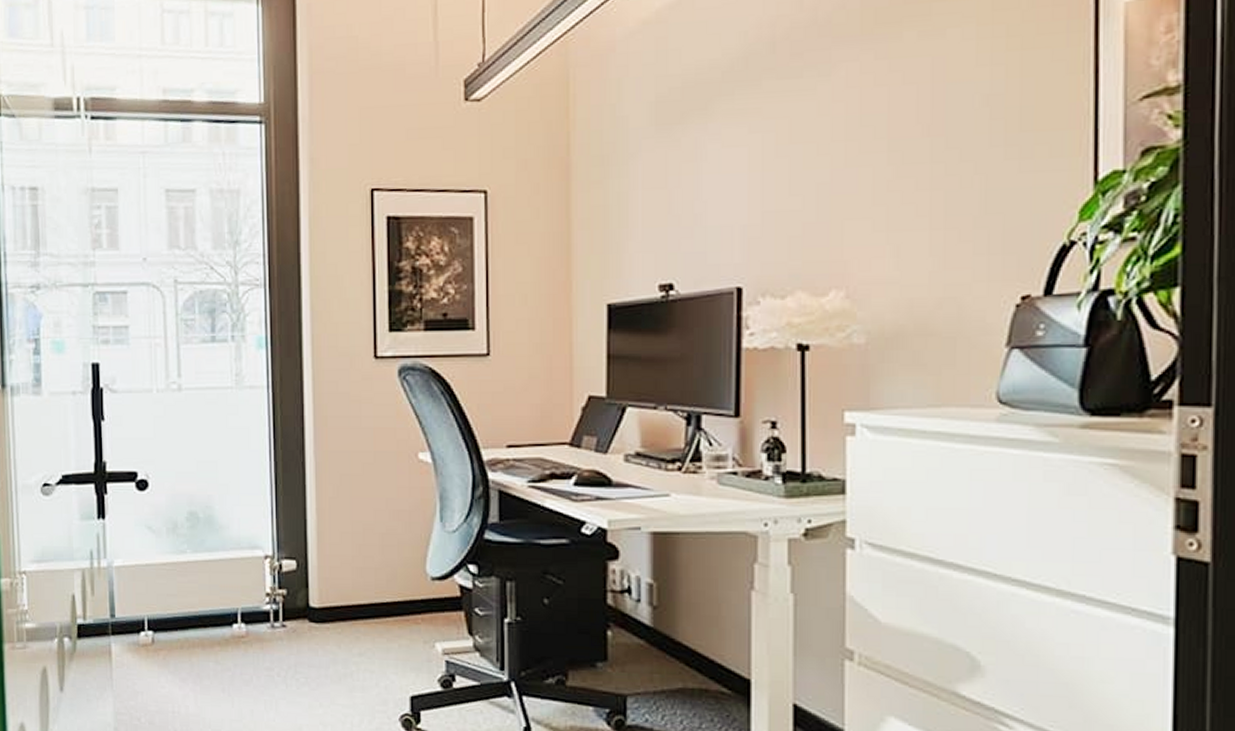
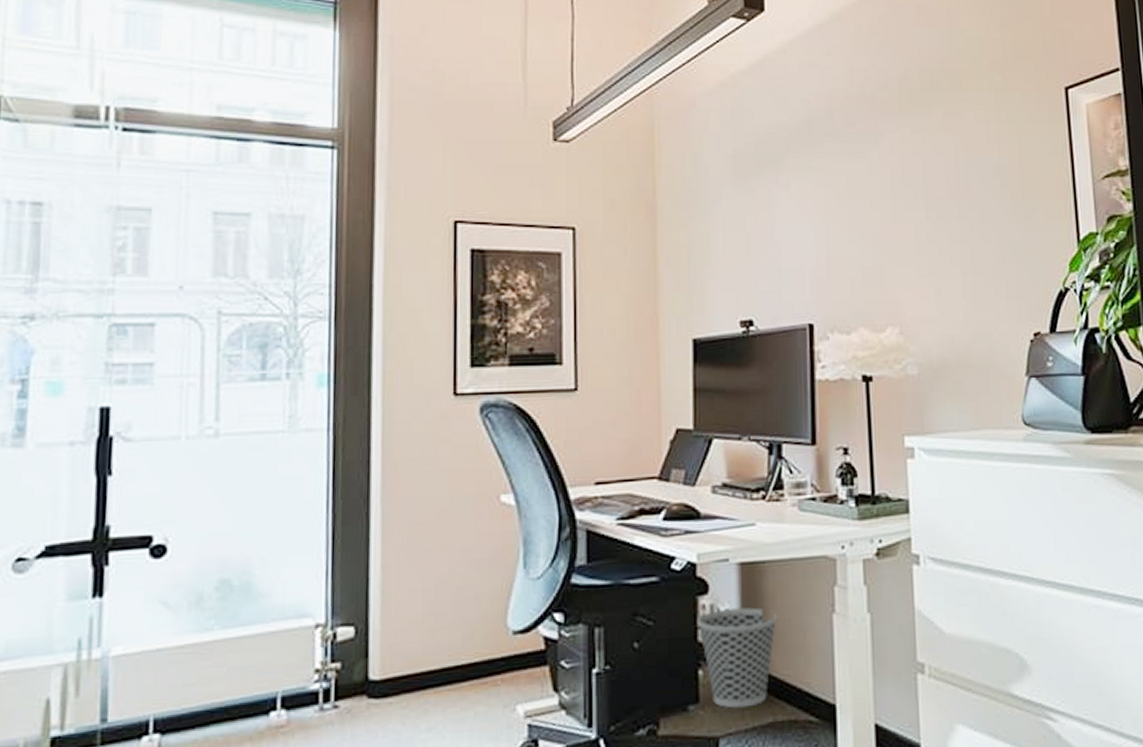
wastebasket: none [607,575,691,671] -> present [698,607,778,709]

